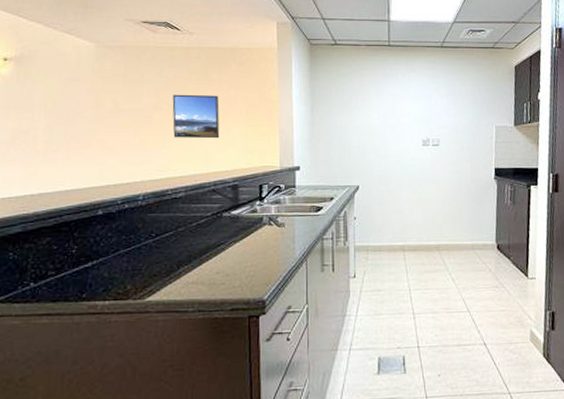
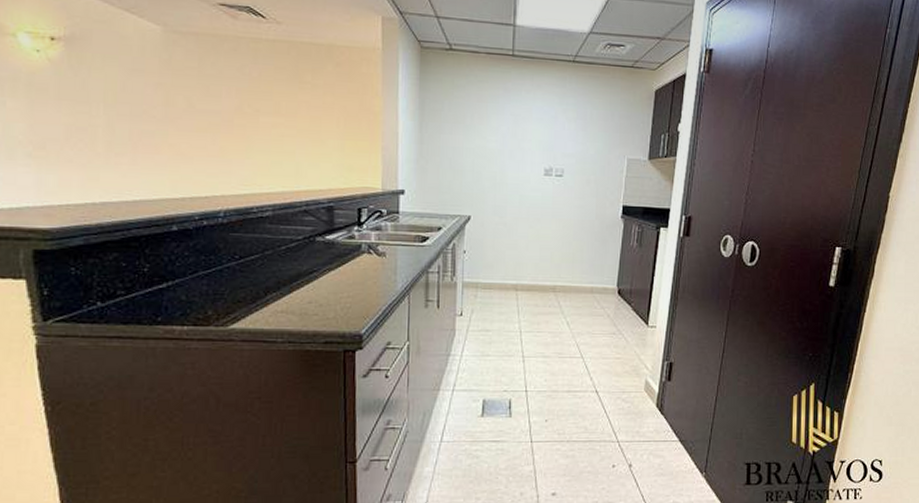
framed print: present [172,94,220,139] -> none [257,96,313,152]

